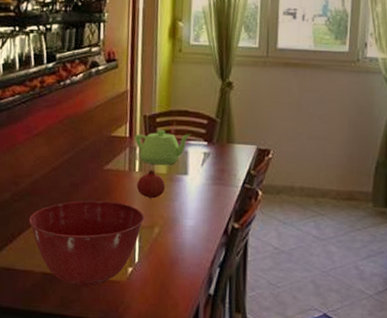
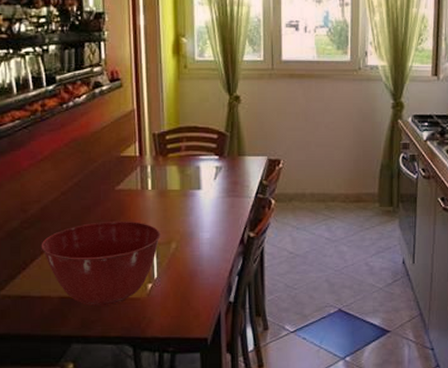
teapot: present [135,130,191,165] -> none [145,147,202,181]
fruit: present [136,170,166,199] -> none [150,187,180,215]

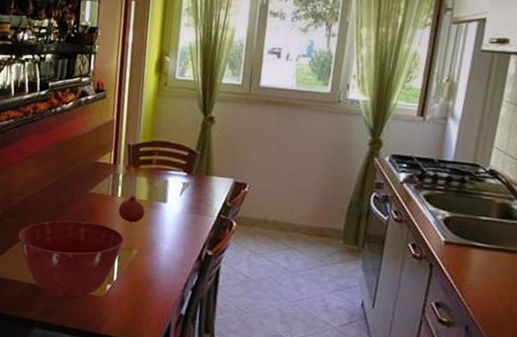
fruit: none [150,187,180,215] -> present [118,196,145,223]

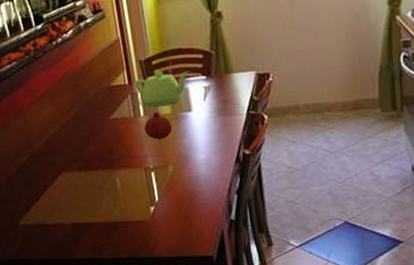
mixing bowl: present [18,220,124,299] -> none [49,148,157,231]
teapot: none [118,159,172,193] -> present [134,71,189,107]

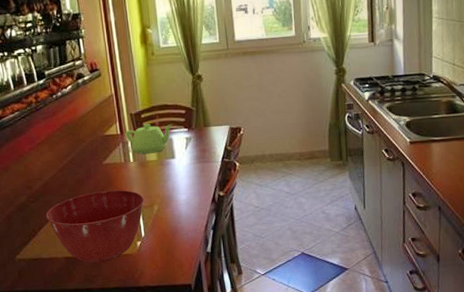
mixing bowl: none [49,148,157,231] -> present [46,190,144,264]
fruit: present [144,112,173,140] -> none [133,159,158,183]

